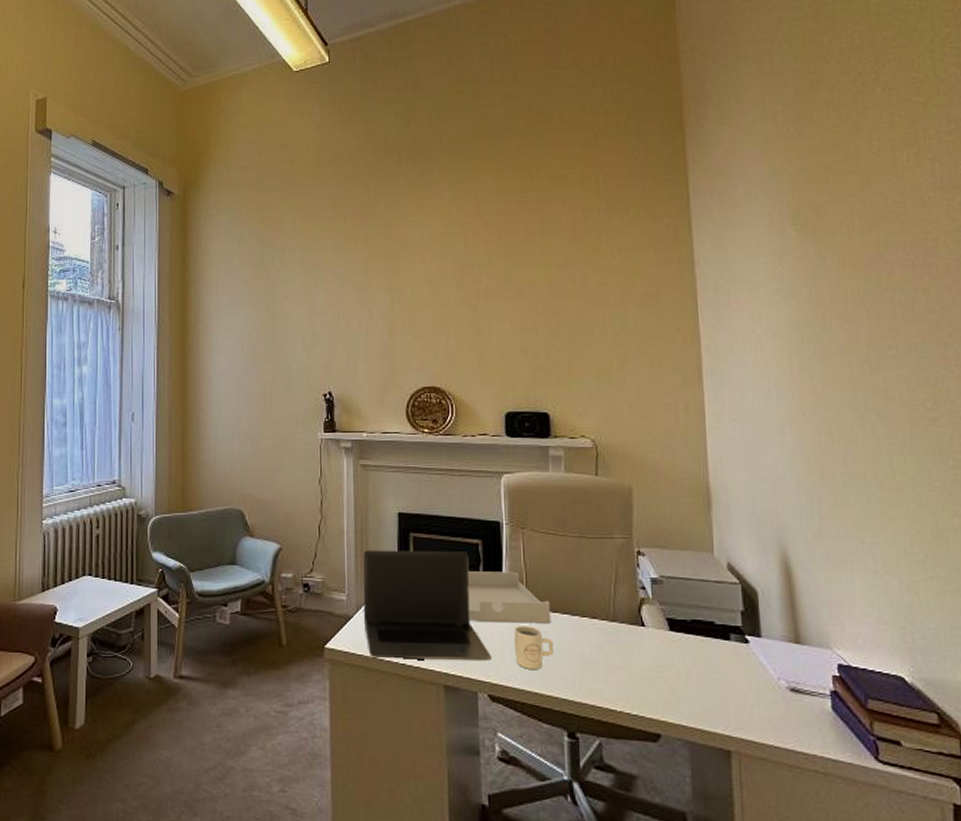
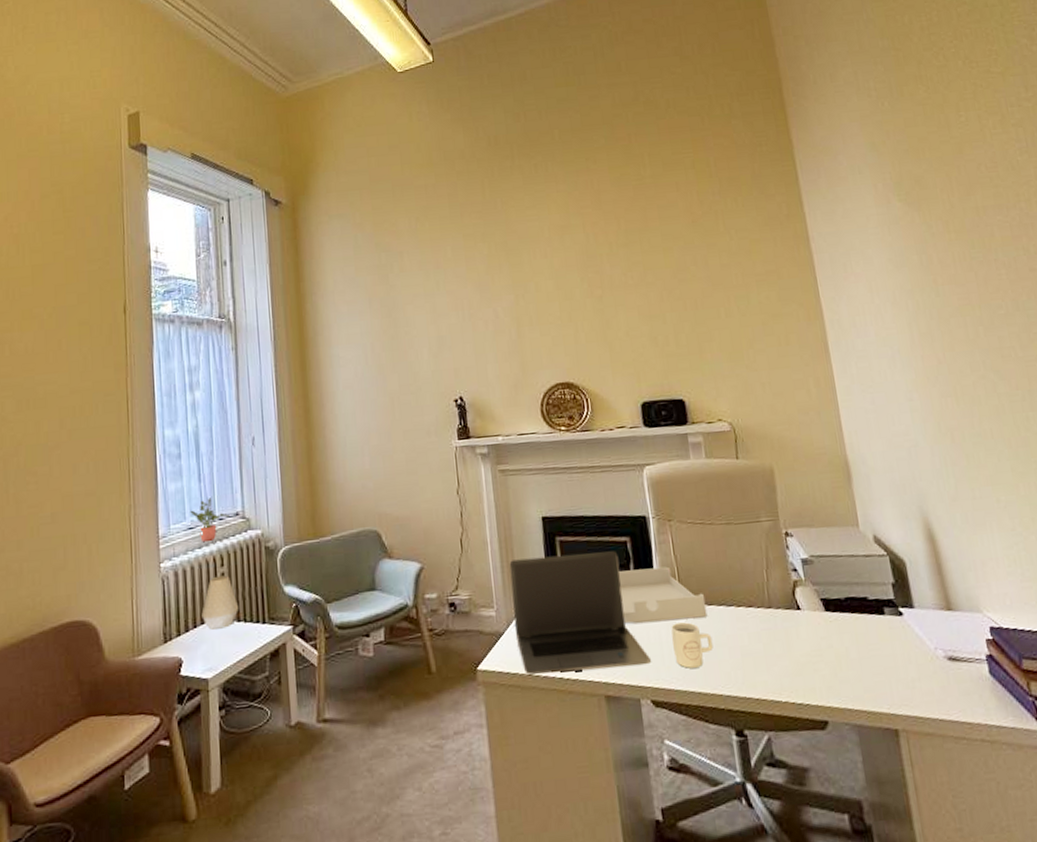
potted plant: none [72,465,107,505] -> present [190,498,229,543]
vase: none [77,536,111,586] -> present [201,575,239,631]

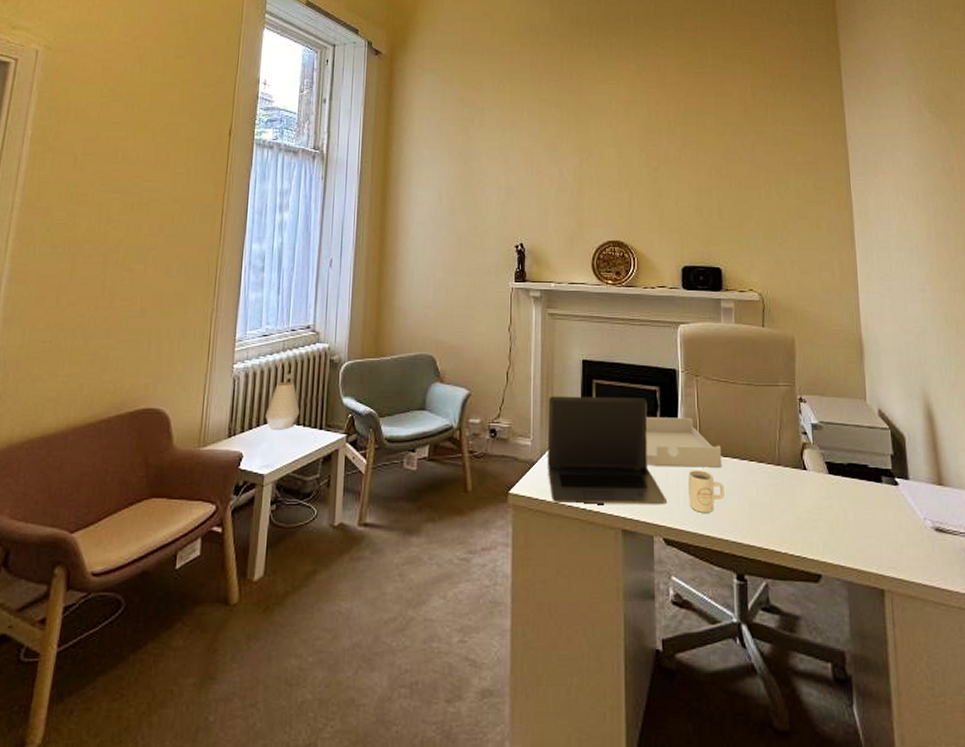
potted plant: present [190,498,229,543] -> none [266,310,301,350]

